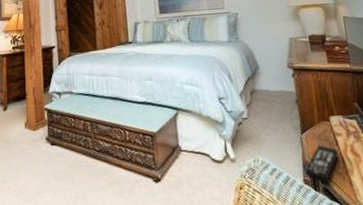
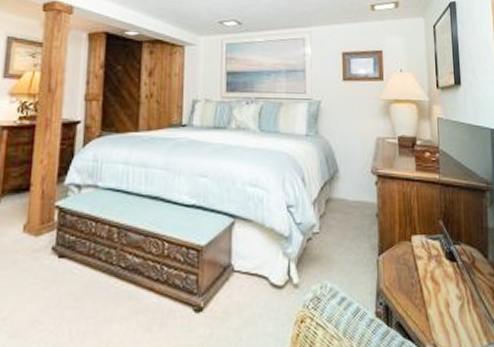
remote control: present [305,145,339,183] -> none [378,270,418,316]

